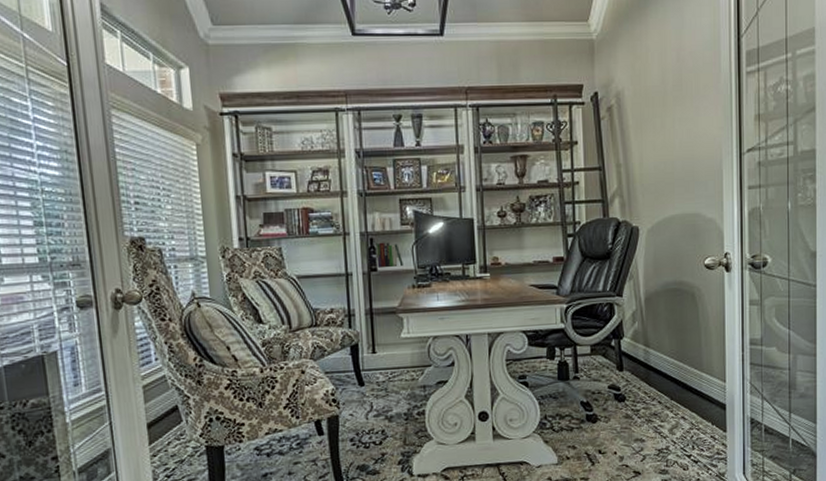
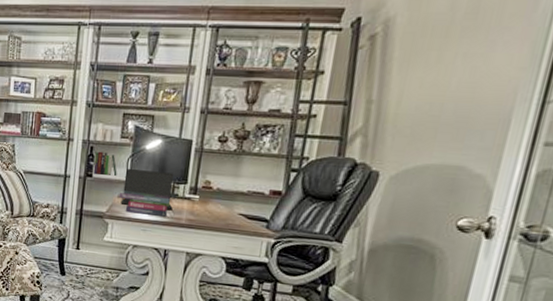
books: none [409,278,464,303] -> present [118,190,171,217]
laptop: none [411,254,467,295] -> present [120,169,174,211]

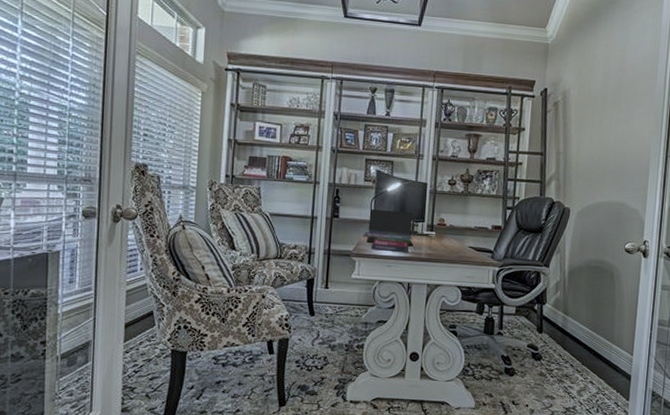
books: present [93,151,117,176] -> none [339,193,362,216]

